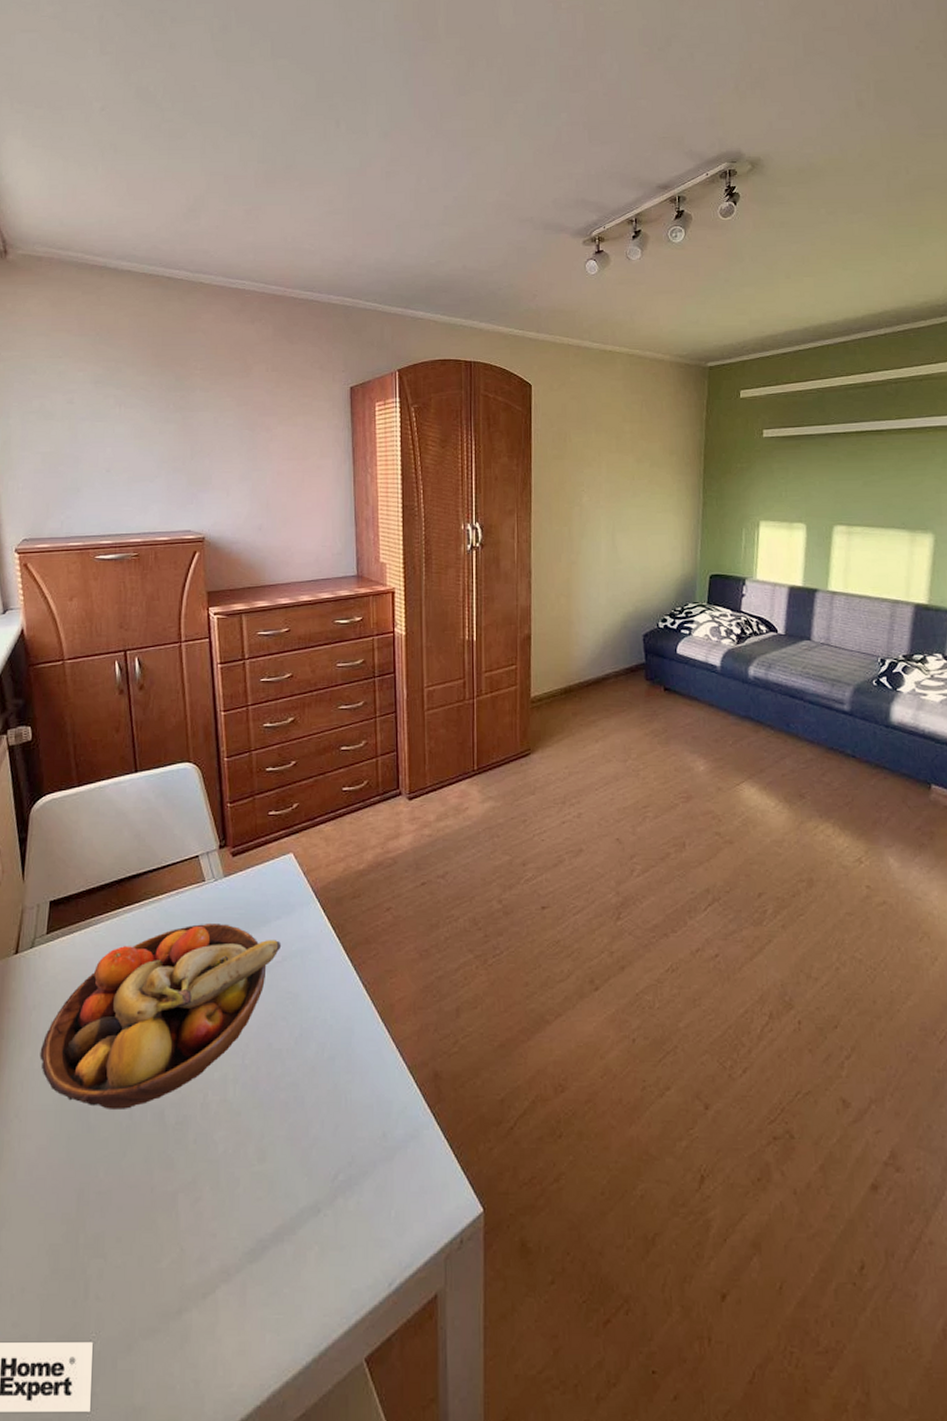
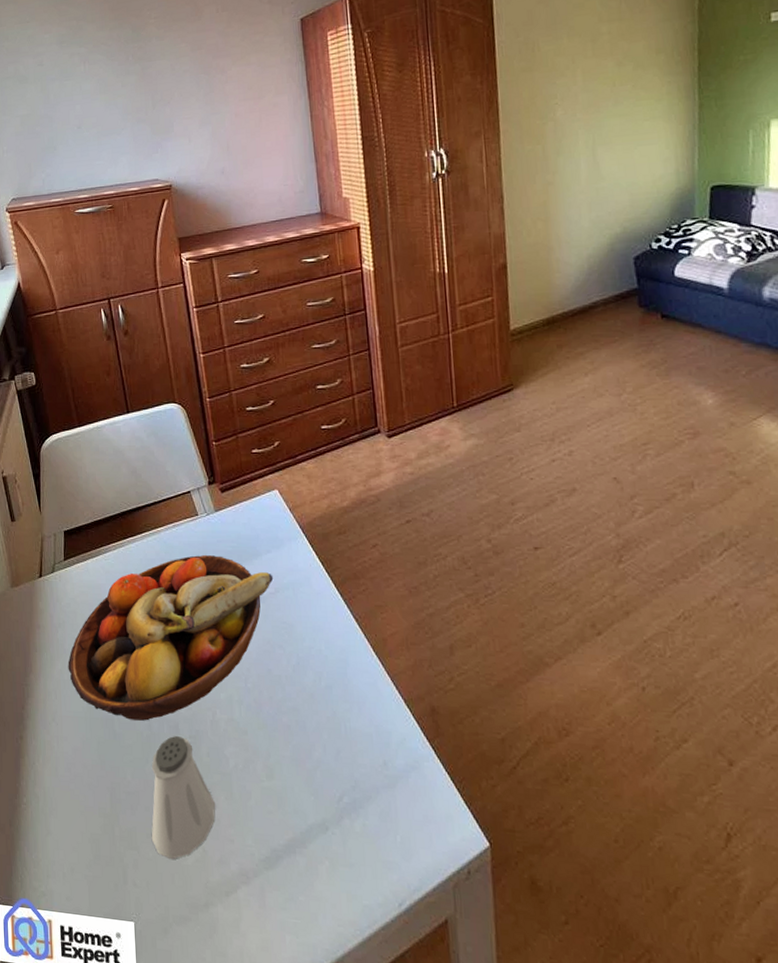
saltshaker: none [121,1124,198,1263] -> present [151,736,215,859]

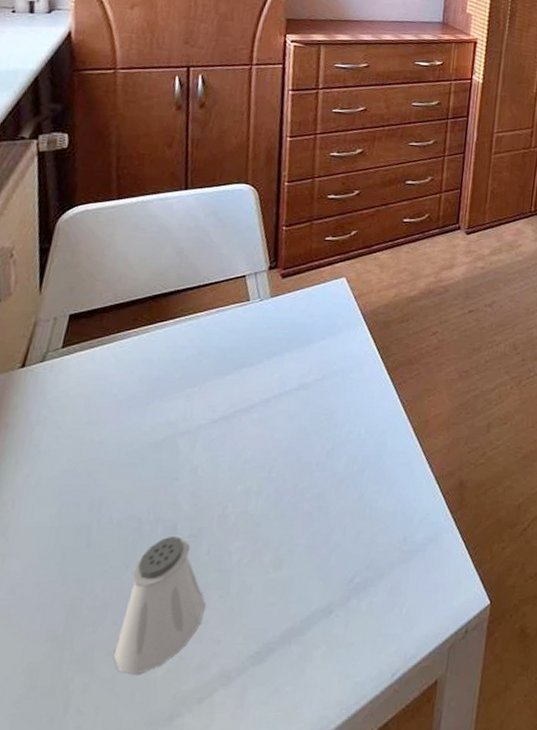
fruit bowl: present [68,554,274,721] -> none [38,341,324,524]

